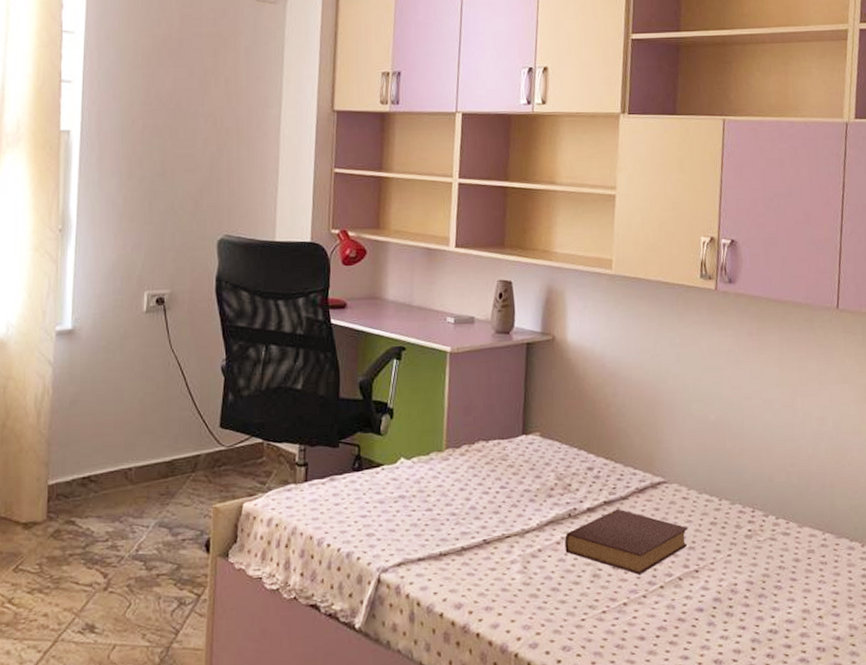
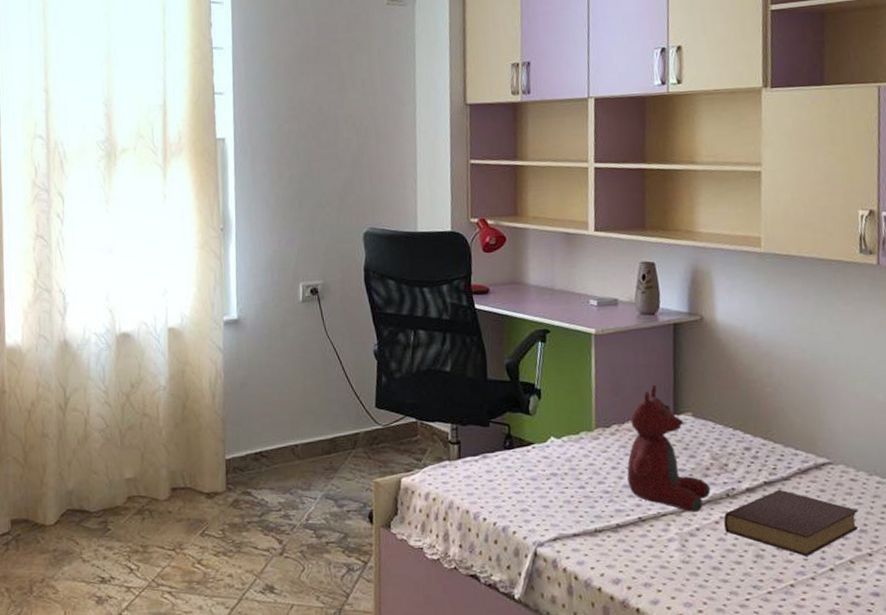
teddy bear: none [474,404,554,533] -> present [627,384,711,512]

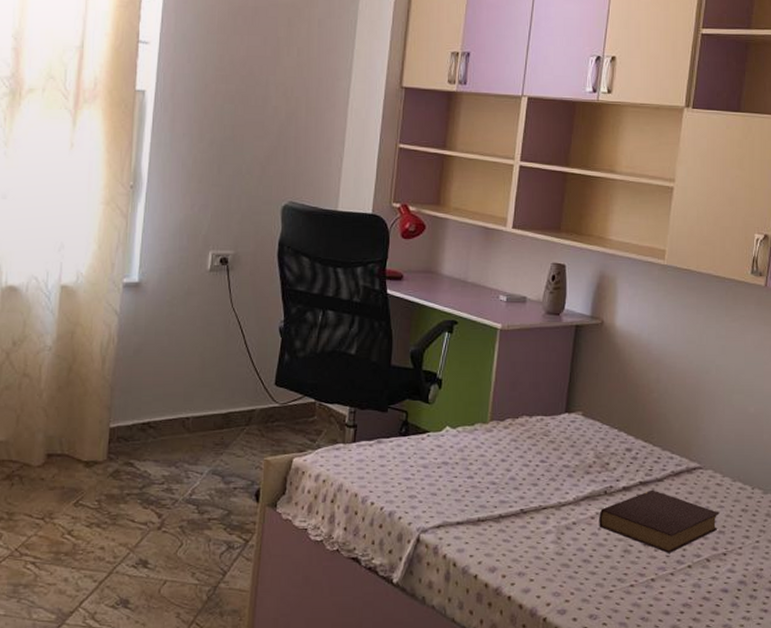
teddy bear: present [627,384,711,512] -> none [515,382,591,507]

